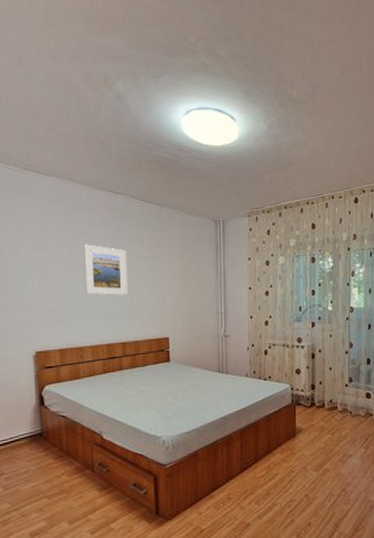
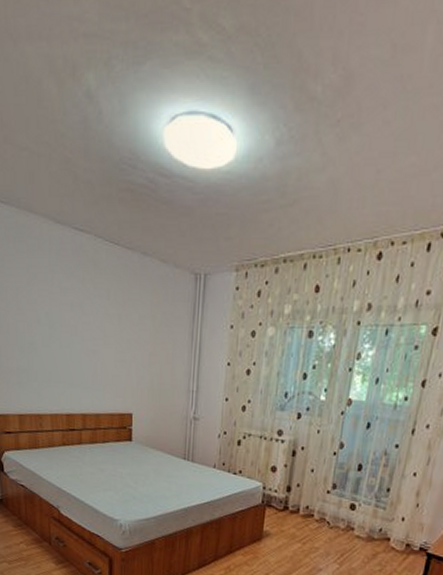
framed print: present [84,244,128,296] -> none [44,294,91,360]

